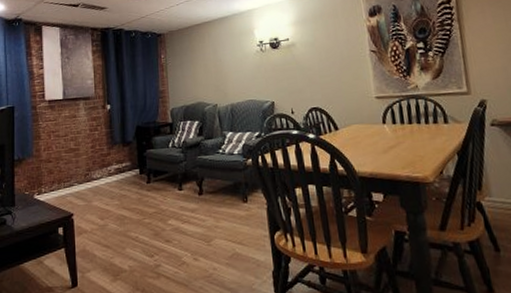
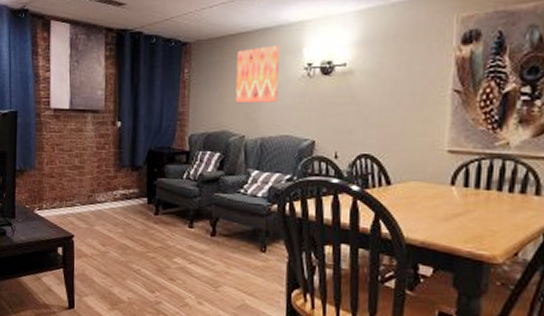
wall art: none [203,29,240,79] -> present [235,44,281,104]

